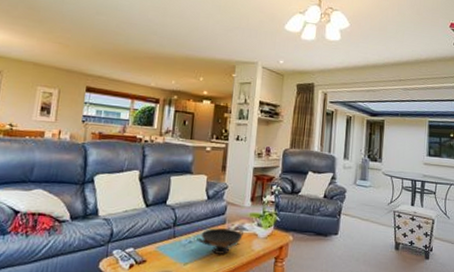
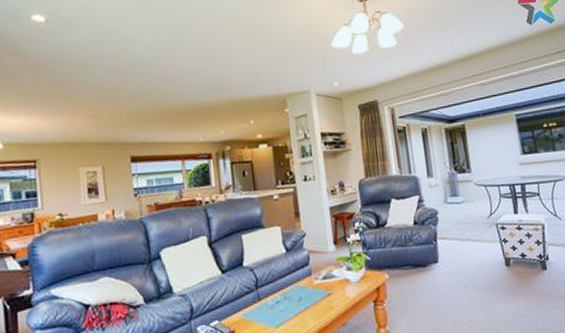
decorative bowl: present [198,228,244,254] -> none [285,278,335,310]

